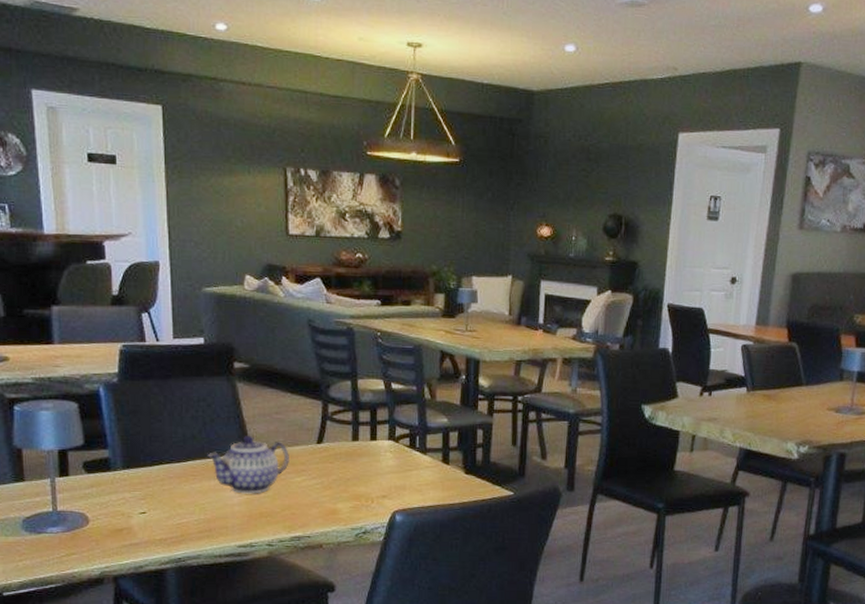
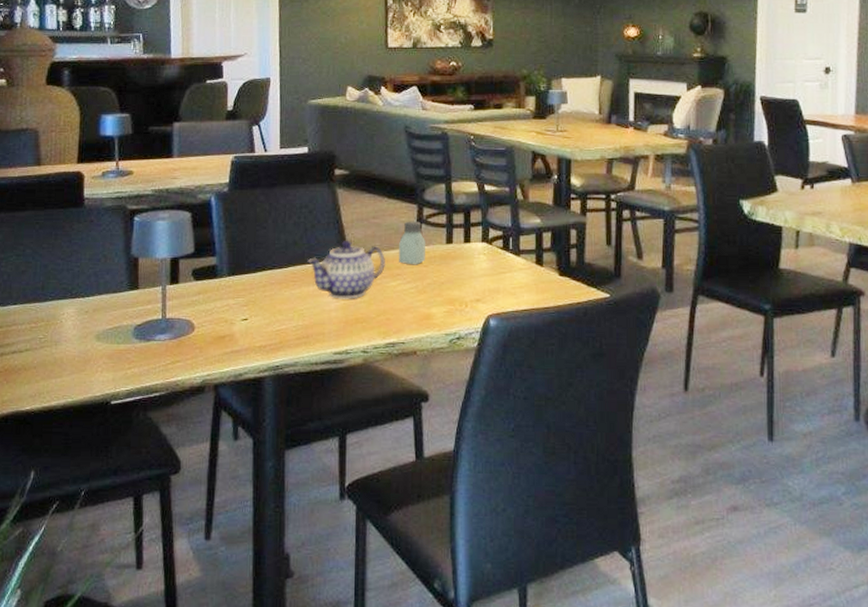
saltshaker: none [303,417,331,462] -> present [399,221,425,265]

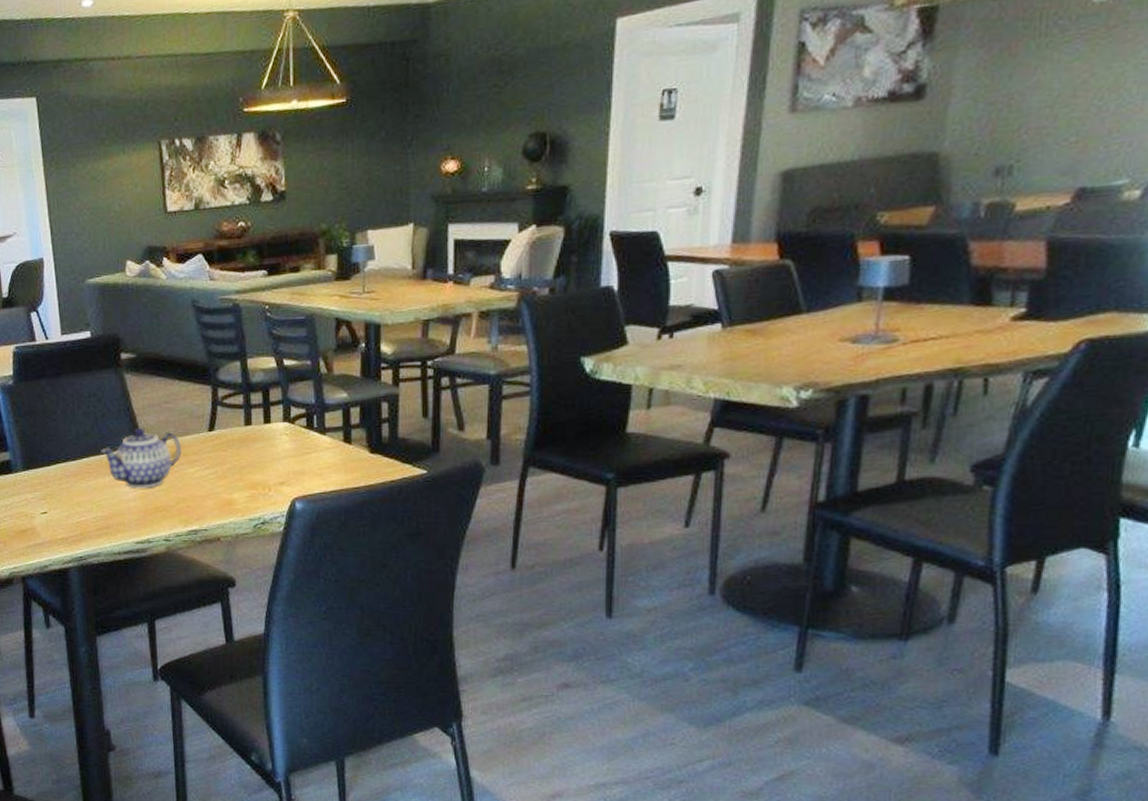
saltshaker: present [399,221,425,265] -> none [194,403,223,450]

